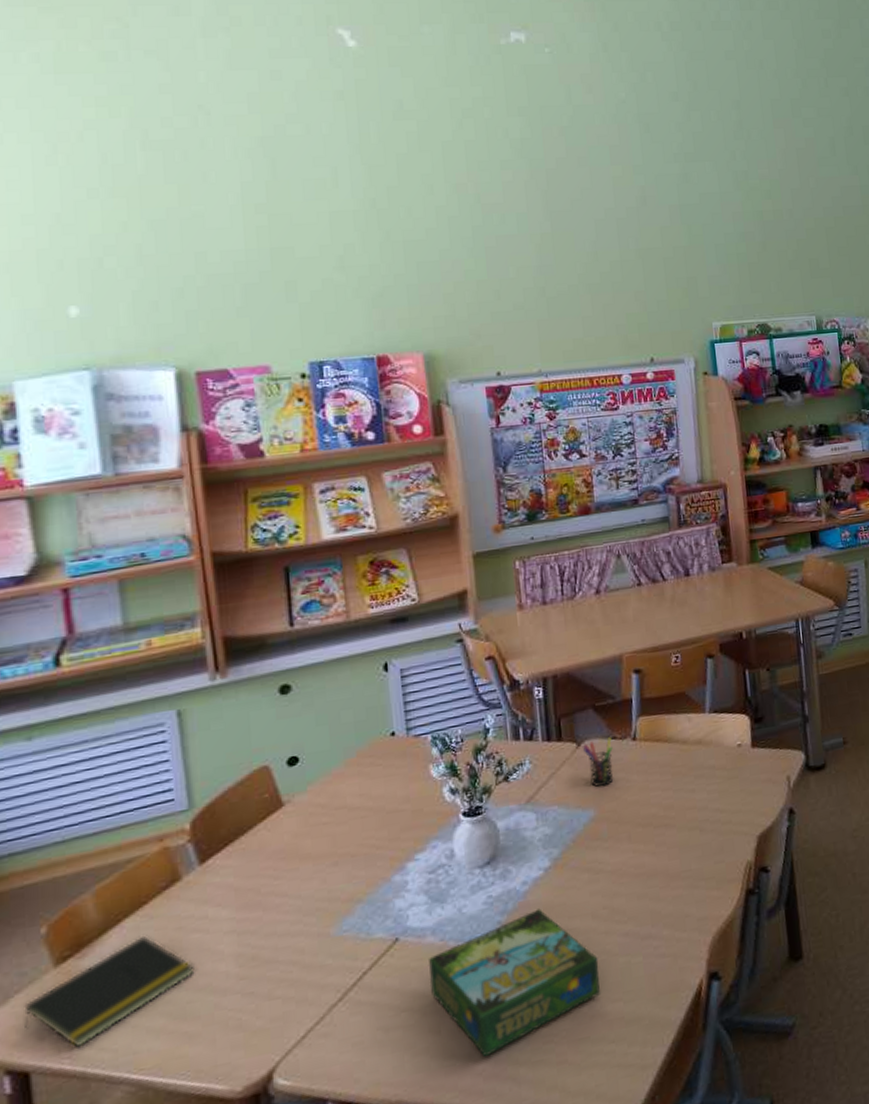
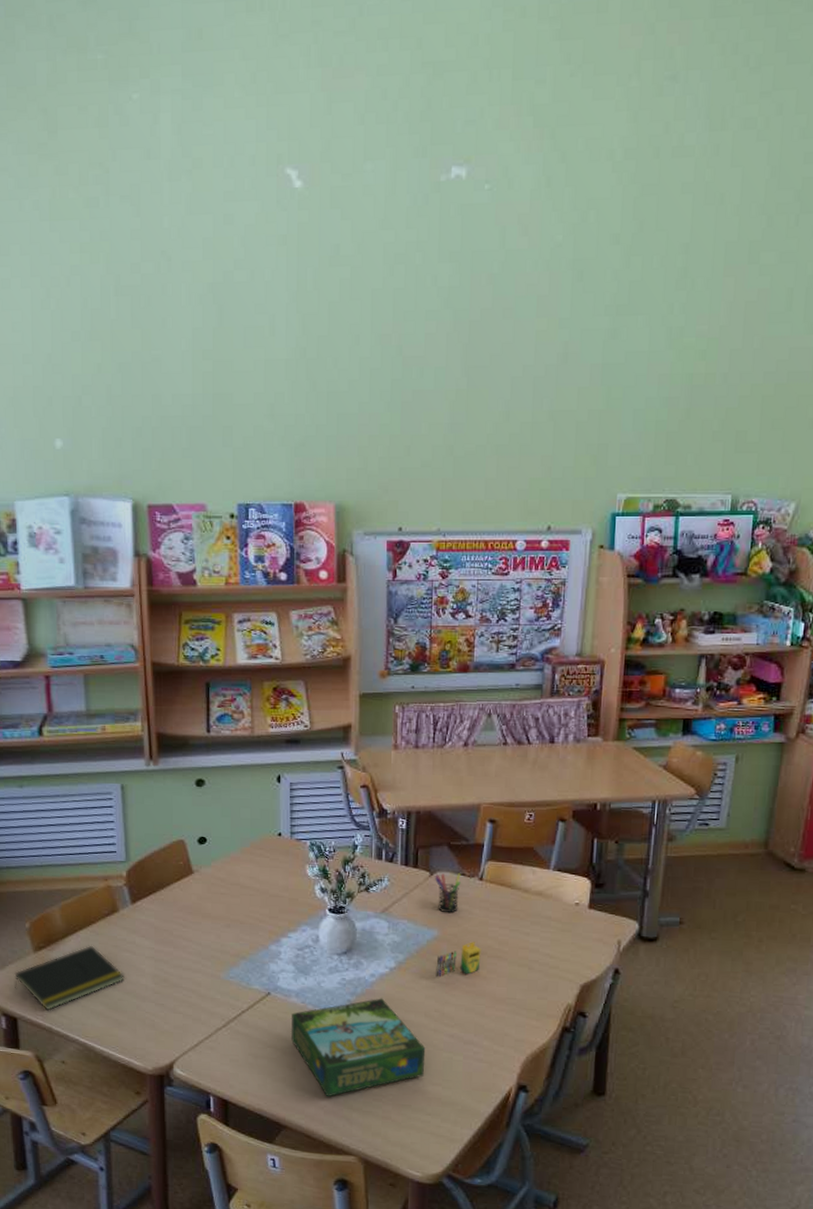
crayon: none [597,814,647,867] -> present [436,942,481,978]

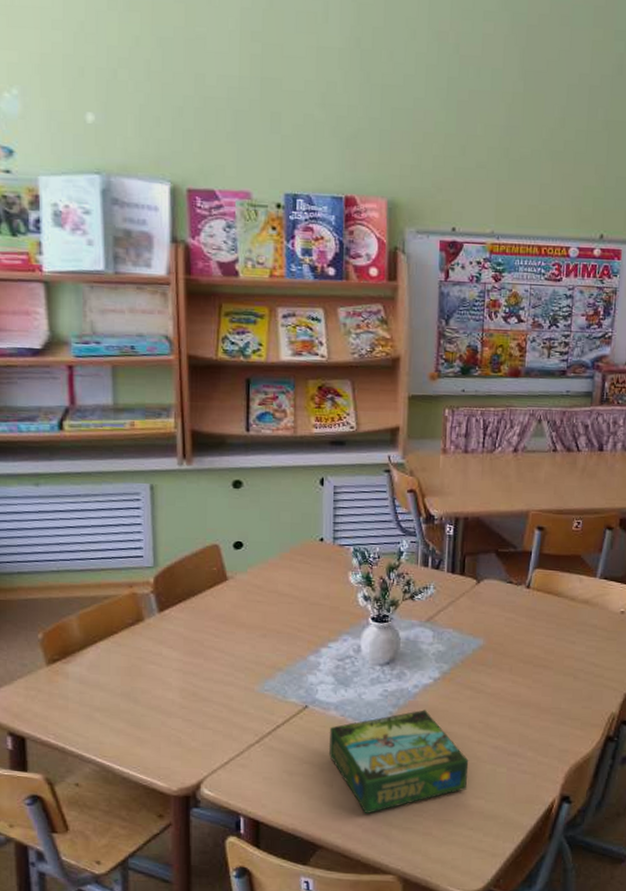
notepad: present [14,945,125,1011] -> none [24,657,149,729]
pen holder: present [434,873,461,914] -> none [481,581,508,622]
crayon: present [436,942,481,978] -> none [481,651,527,688]

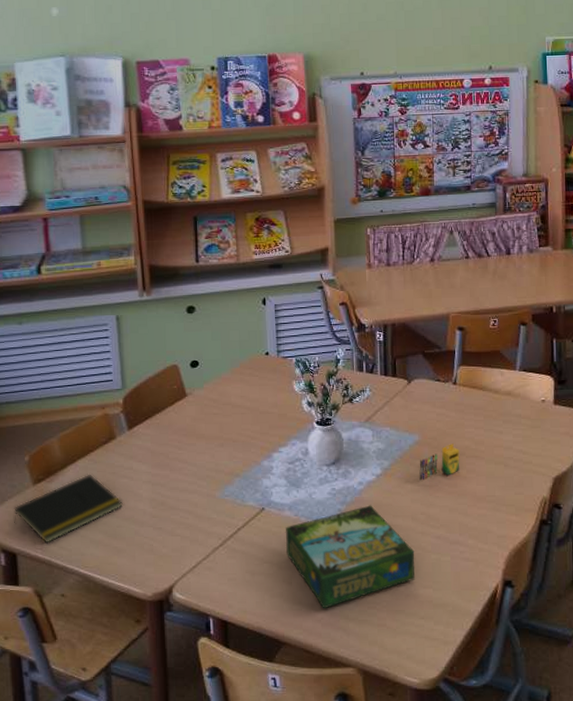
notepad: none [24,657,149,729] -> present [14,474,123,544]
crayon: none [481,651,527,688] -> present [419,444,460,481]

